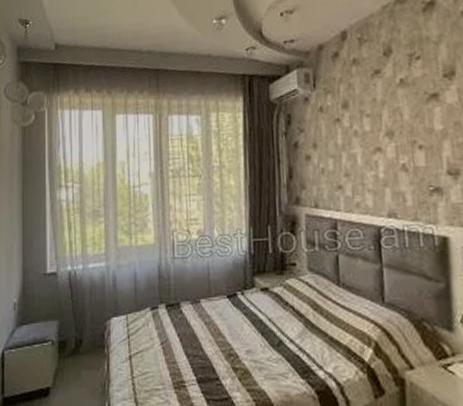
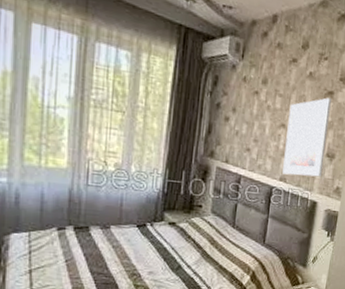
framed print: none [382,102,448,209] -> present [282,98,331,177]

